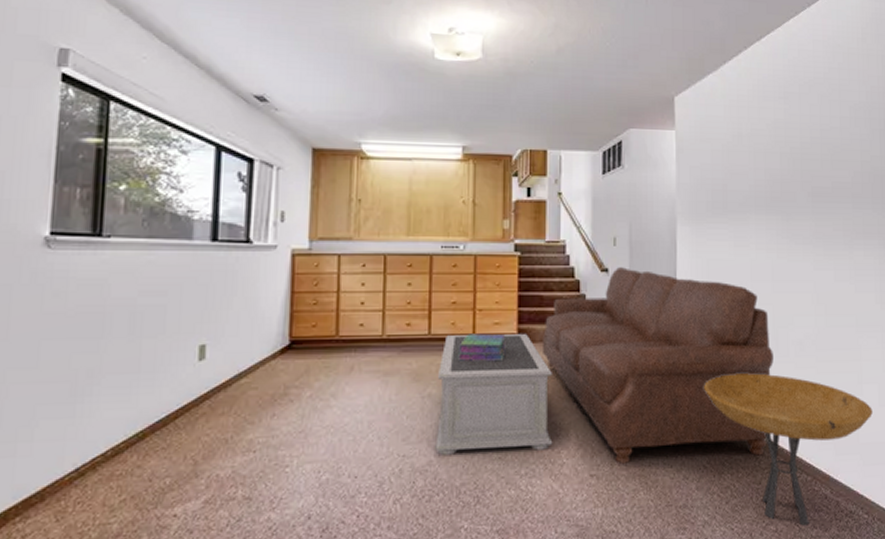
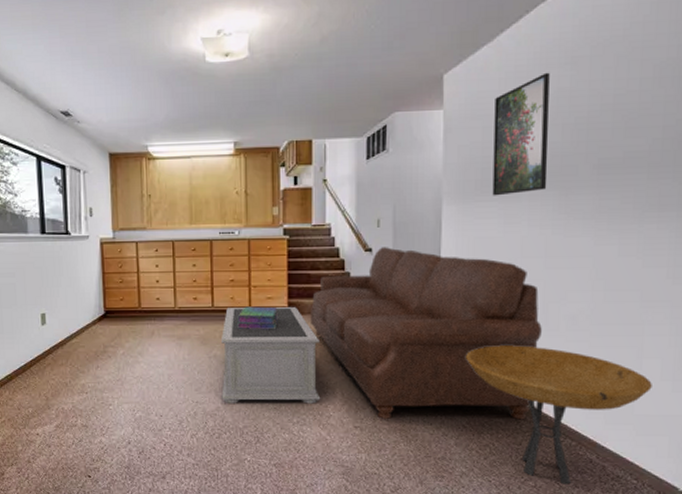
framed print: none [721,104,770,218] -> present [492,72,550,196]

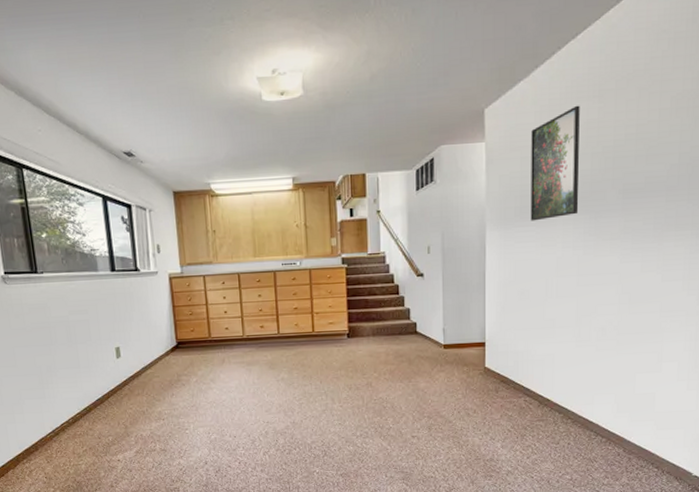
coffee table: present [221,307,321,404] -> none [288,331,381,422]
stack of books: present [237,306,278,330] -> none [302,331,340,353]
sofa: present [310,247,542,420] -> none [368,271,575,428]
side table: present [466,345,652,485] -> none [510,356,670,476]

